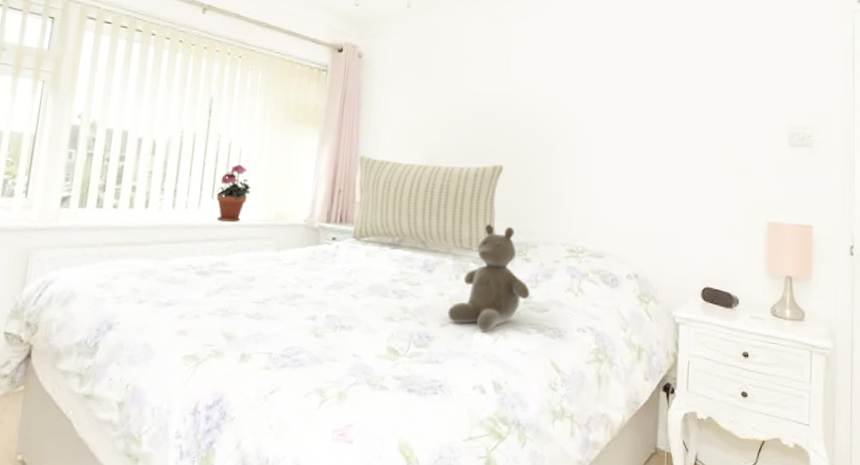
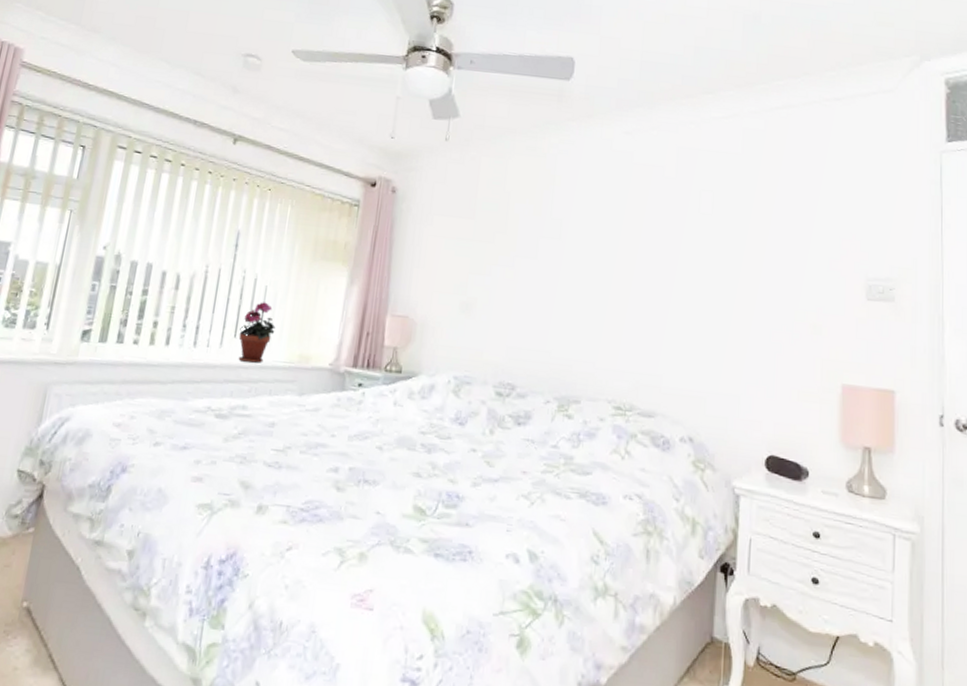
pillow: present [350,155,504,252] -> none [378,296,545,405]
teddy bear: present [447,223,530,331] -> none [480,374,572,494]

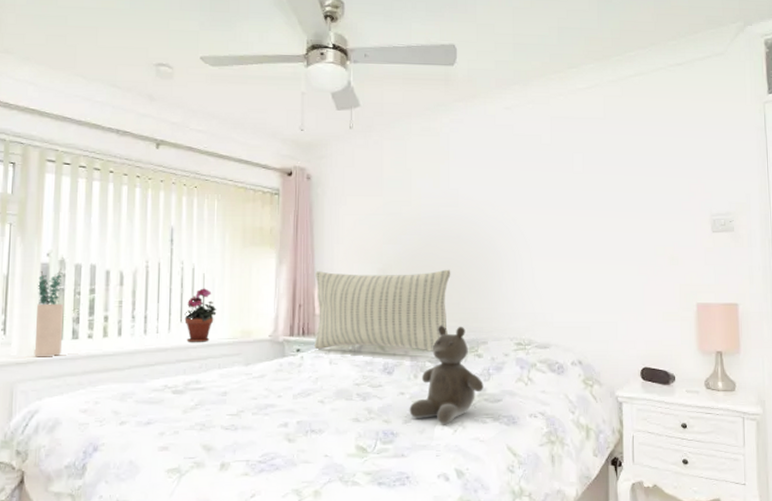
vase: none [74,263,117,360] -> present [34,268,64,357]
pillow: none [378,296,545,405] -> present [313,269,451,352]
teddy bear: none [480,374,572,494] -> present [409,325,484,424]

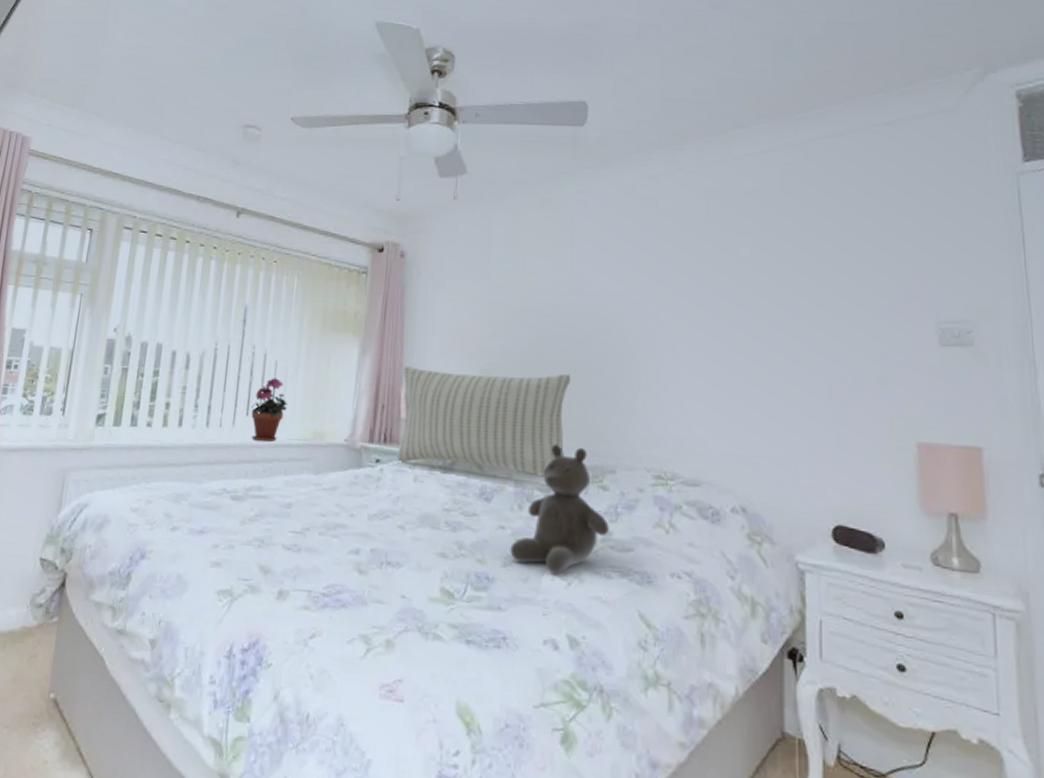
vase: present [34,268,64,357] -> none [90,345,128,445]

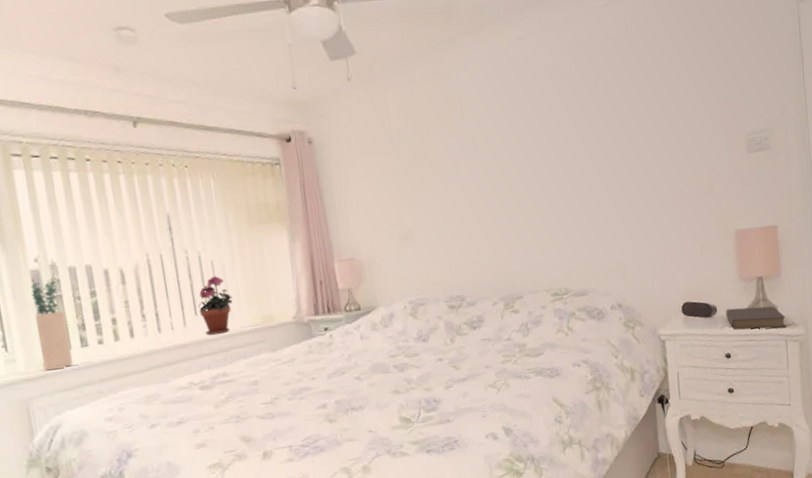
vase: none [90,345,128,445] -> present [30,273,73,371]
pillow: present [396,366,571,477] -> none [332,225,481,326]
teddy bear: present [510,443,609,574] -> none [449,283,524,385]
book: none [897,548,994,595] -> present [725,306,786,331]

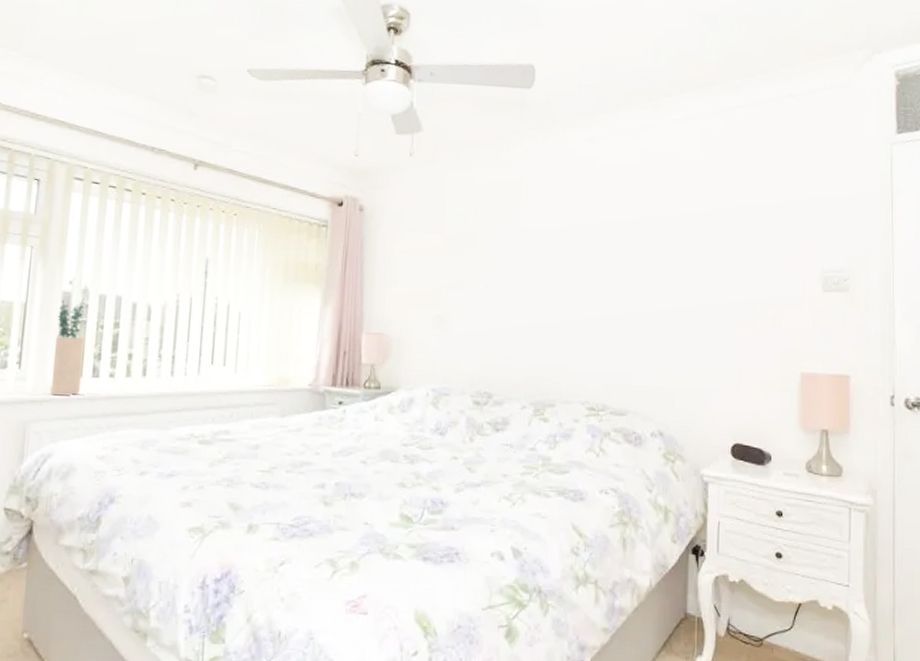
potted plant: present [198,276,233,336] -> none [216,328,252,390]
book: present [725,306,786,331] -> none [780,459,851,494]

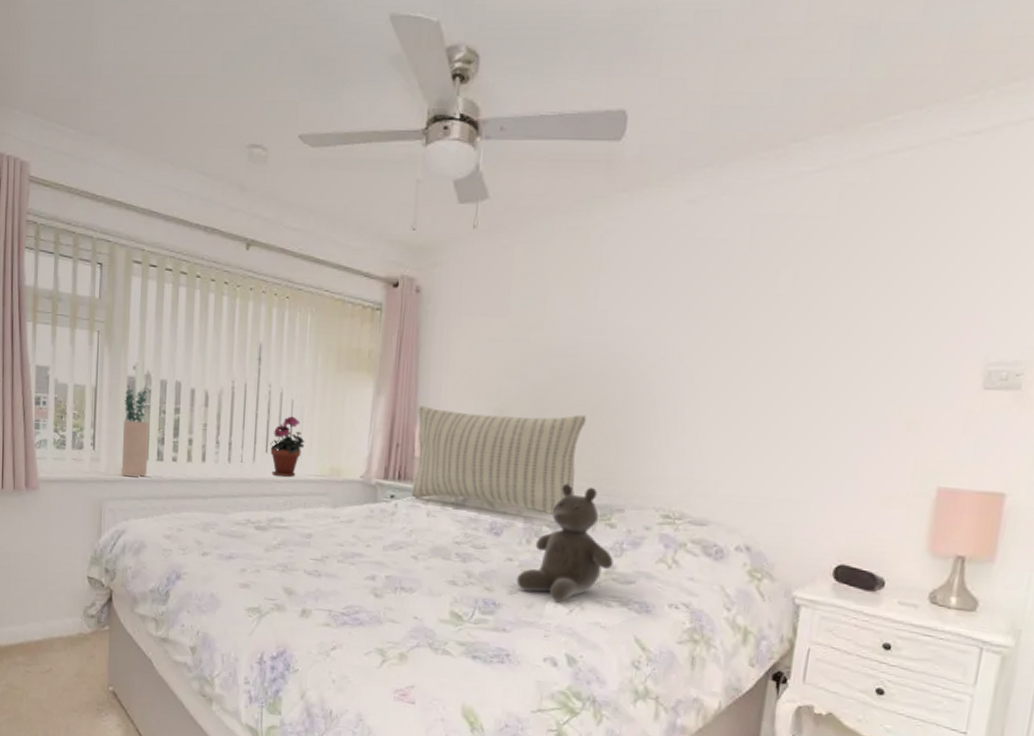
potted plant: none [216,328,252,390] -> present [270,416,305,478]
pillow: none [358,315,517,412] -> present [410,405,587,514]
teddy bear: none [462,382,549,496] -> present [516,483,614,602]

